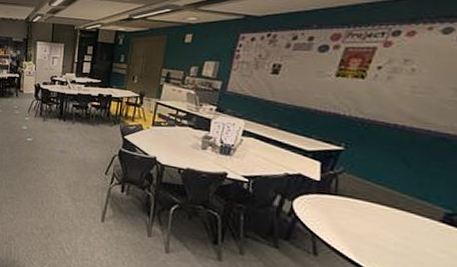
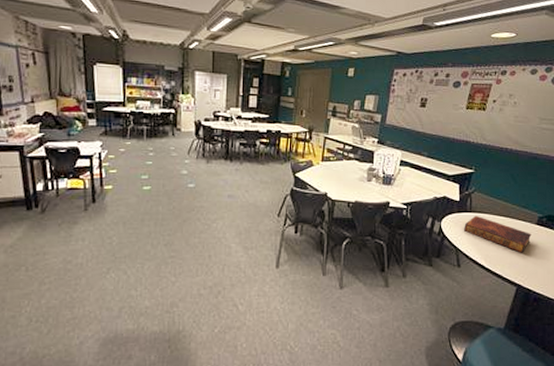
book: none [323,199,432,254] -> present [463,215,532,253]

